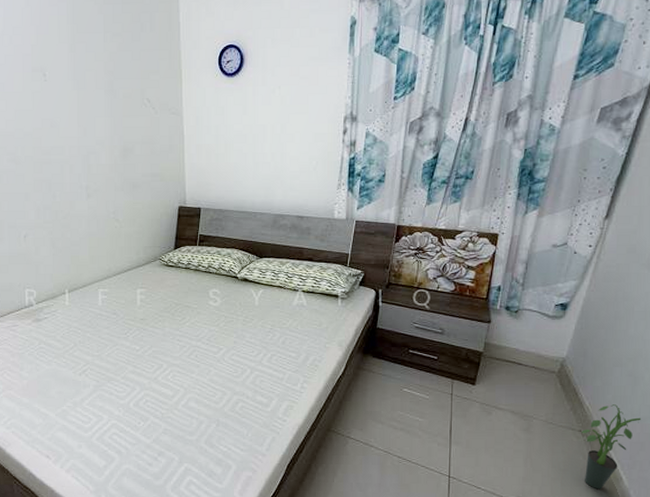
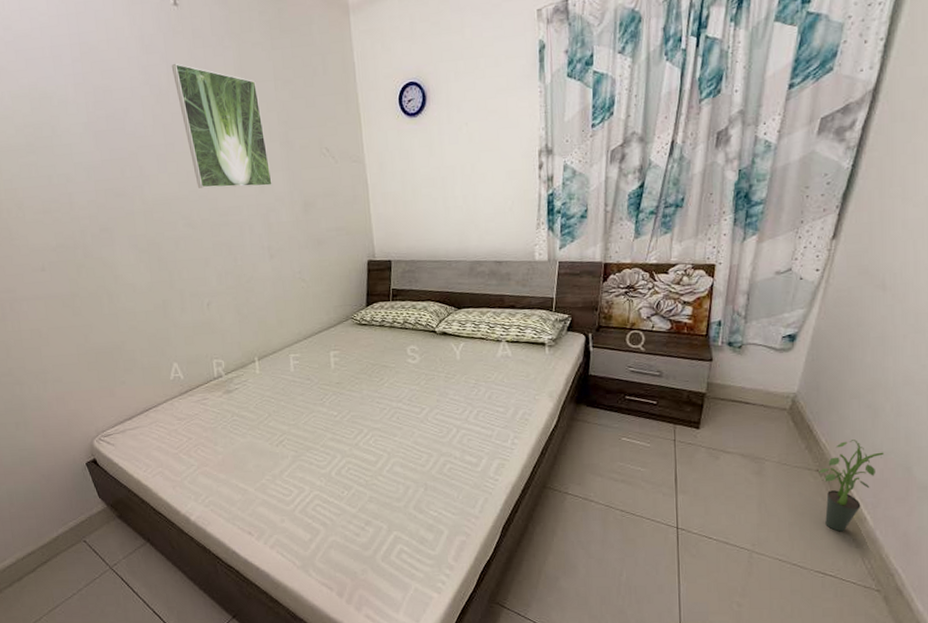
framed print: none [8,9,95,131] -> present [171,63,272,189]

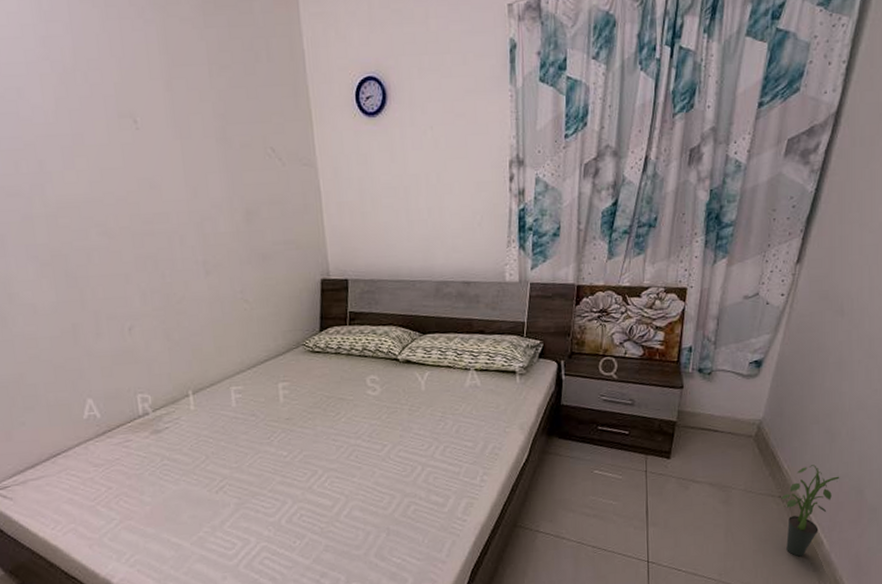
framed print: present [171,63,272,189] -> none [78,35,207,191]

